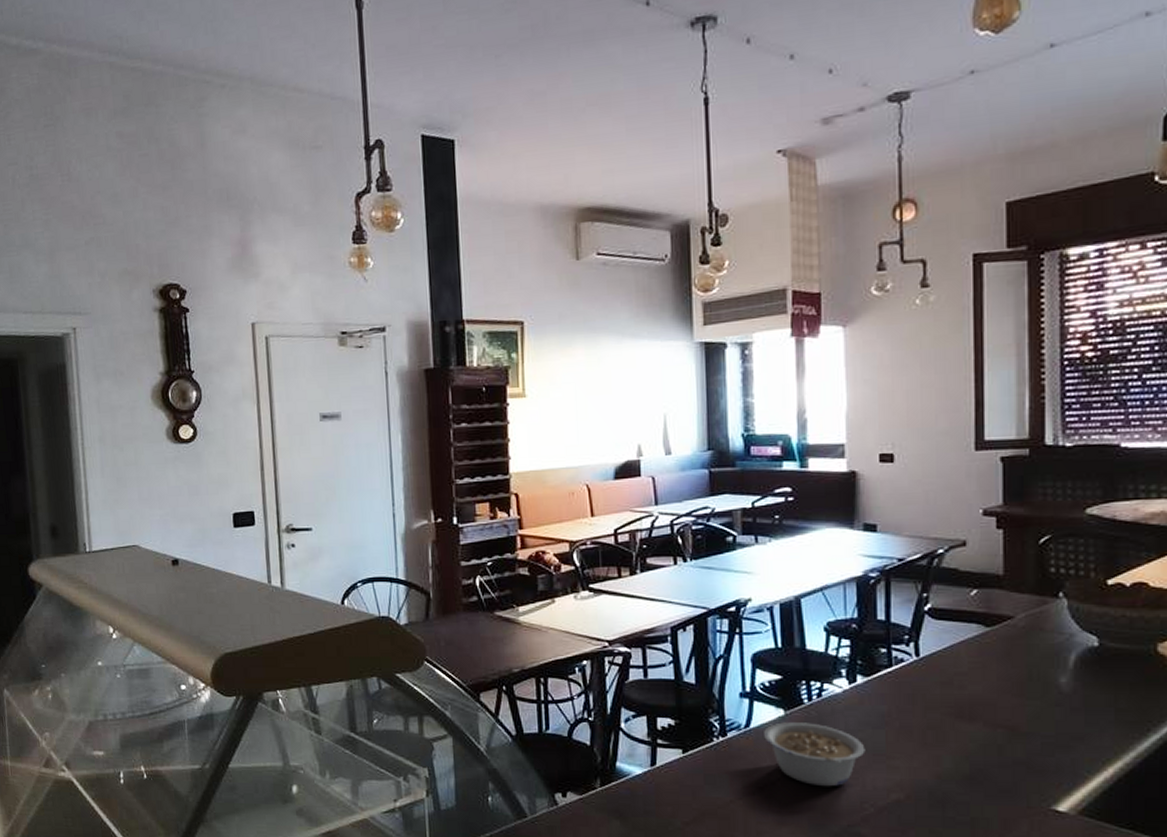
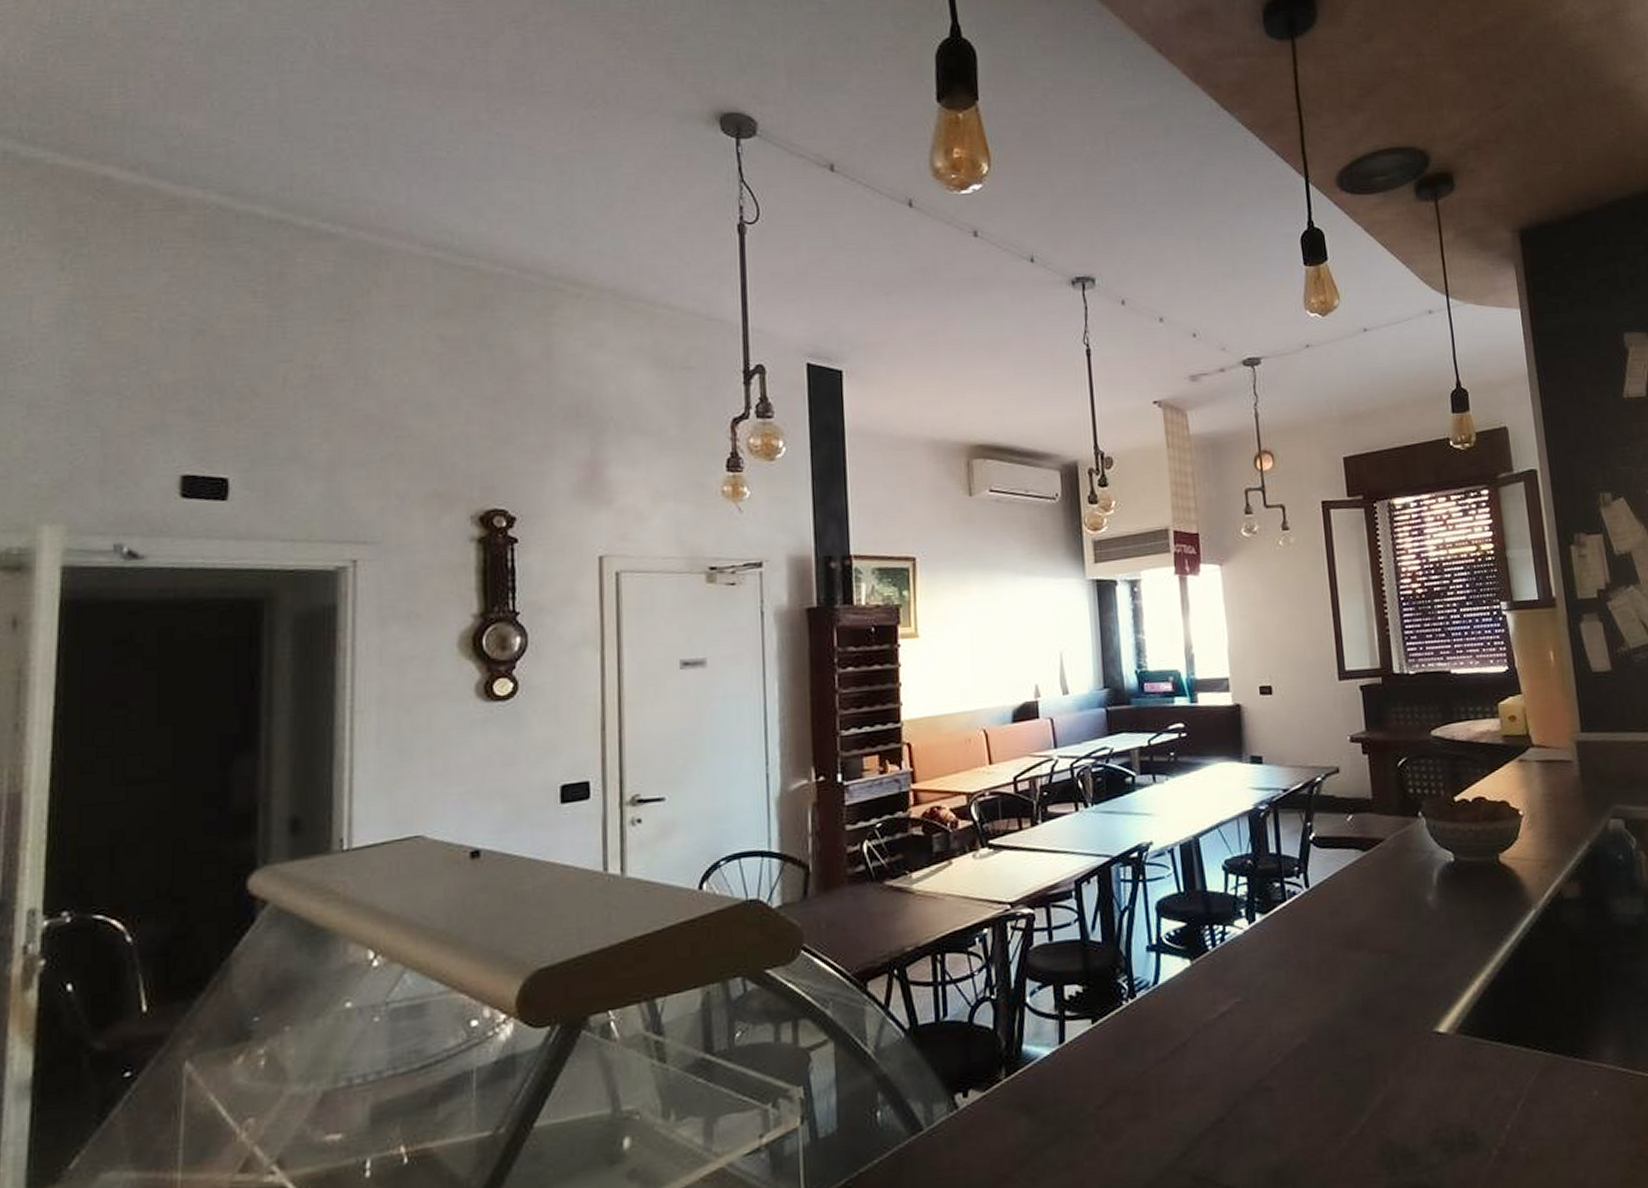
legume: present [764,722,865,787] -> none [1172,971,1269,1041]

